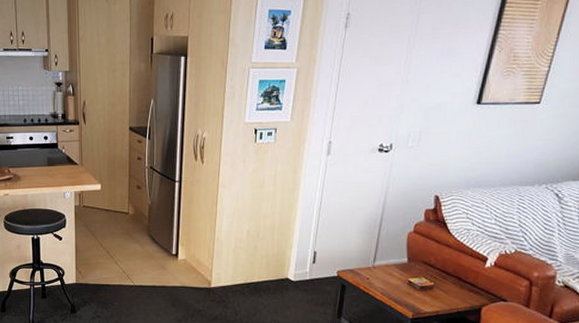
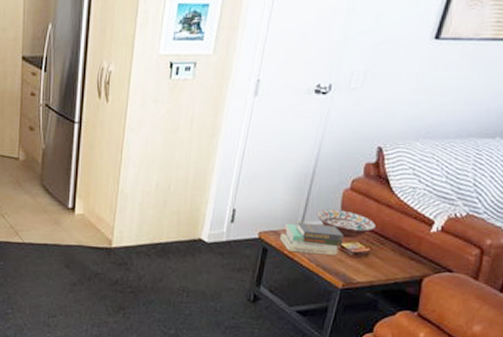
books: none [356,262,411,289] -> present [280,223,344,255]
decorative bowl: none [386,249,437,274] -> present [316,209,376,238]

